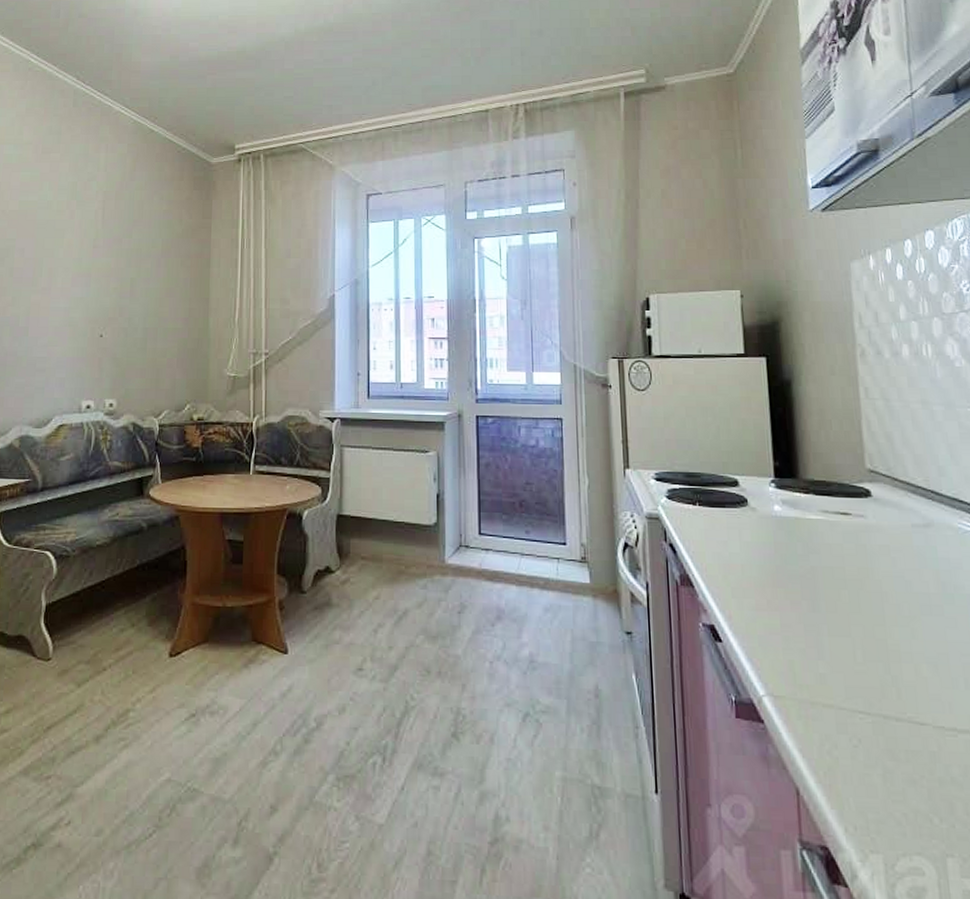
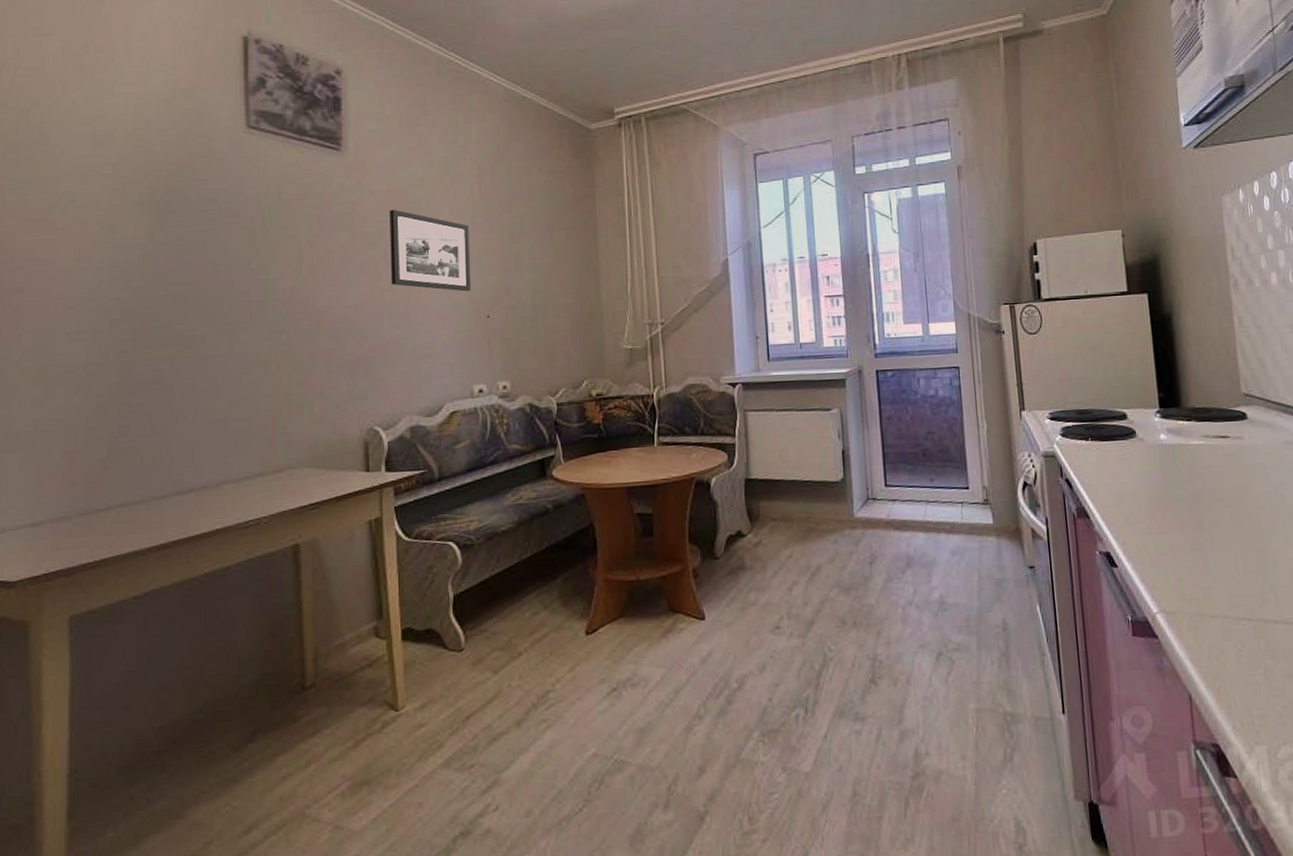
picture frame: none [14,229,90,311] -> present [390,209,470,292]

